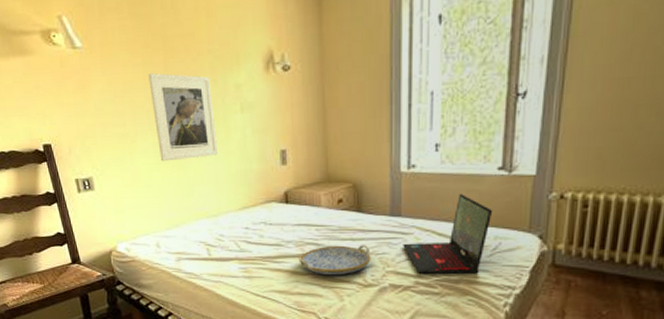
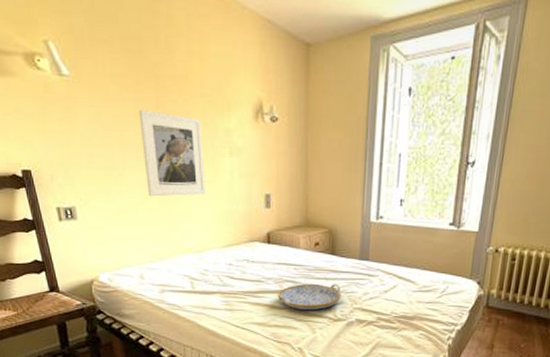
laptop: present [403,194,493,274] -> none [369,244,444,312]

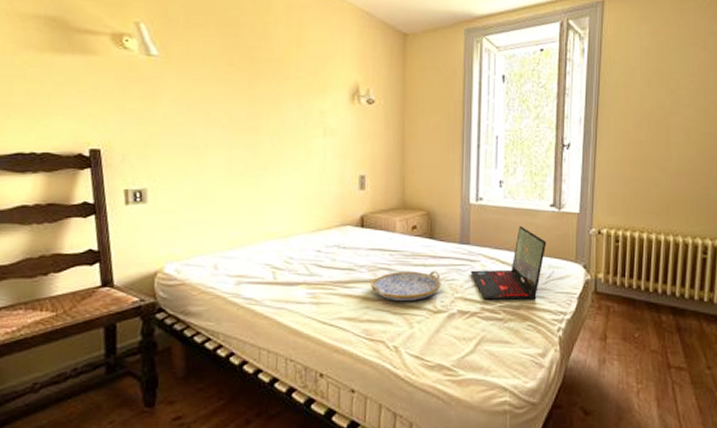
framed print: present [139,109,207,197] -> none [229,89,297,178]
laptop: none [369,244,444,312] -> present [471,226,547,300]

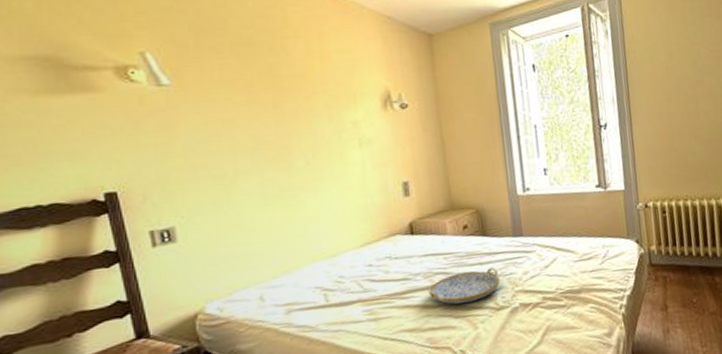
laptop: present [471,226,547,300] -> none [527,211,598,289]

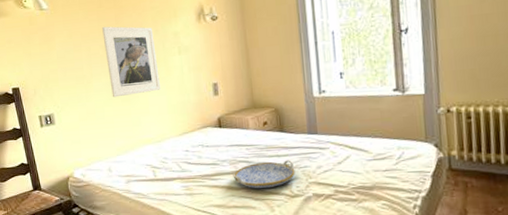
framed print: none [253,110,336,203] -> present [102,26,161,98]

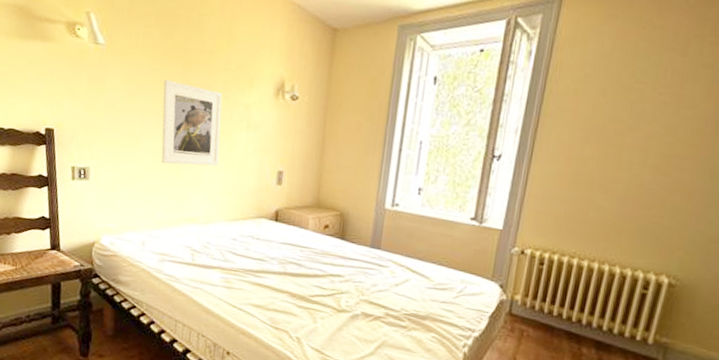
serving tray: present [233,160,295,189] -> none [279,267,348,298]

